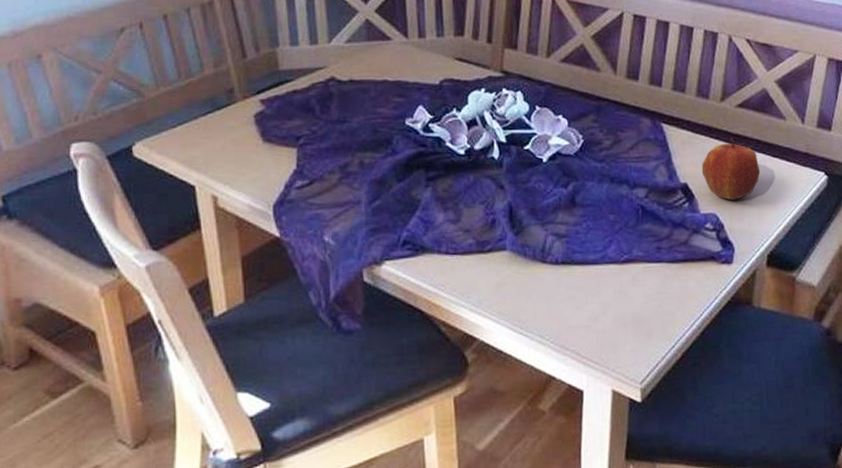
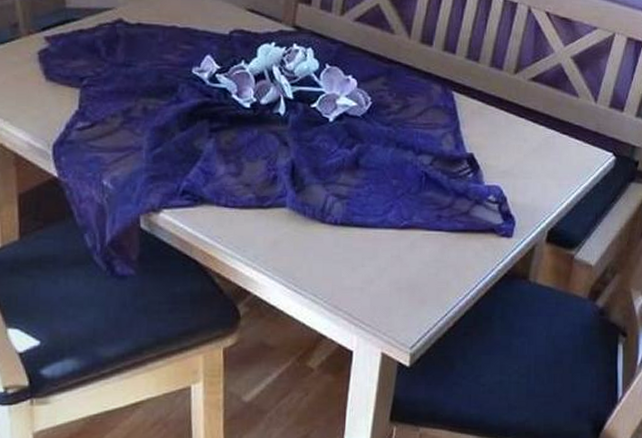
apple: present [701,138,761,200] -> none [489,111,548,174]

